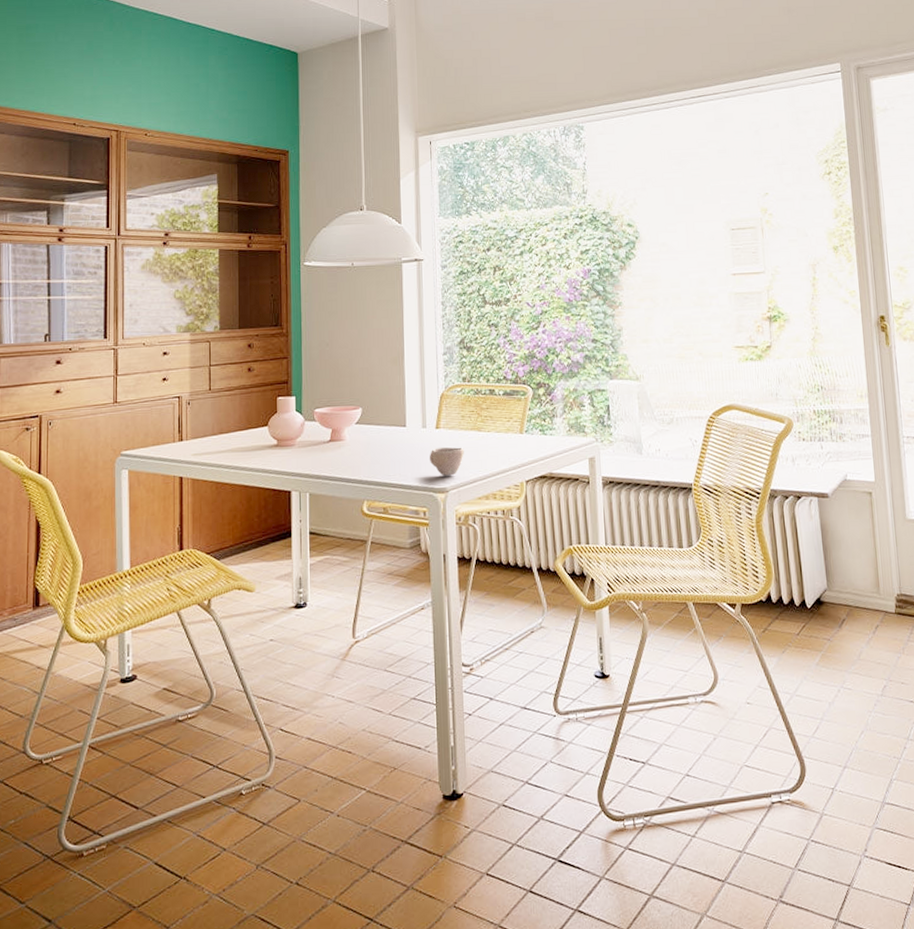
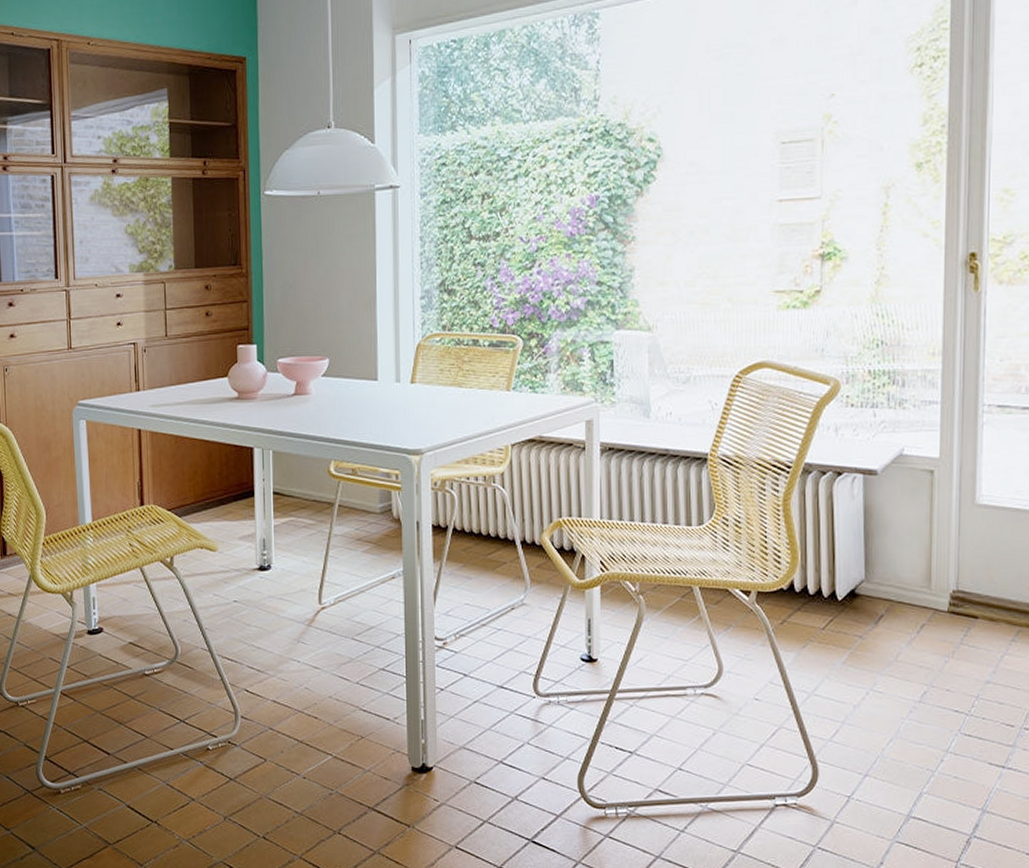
cup: present [429,447,464,476] -> none [402,404,442,437]

